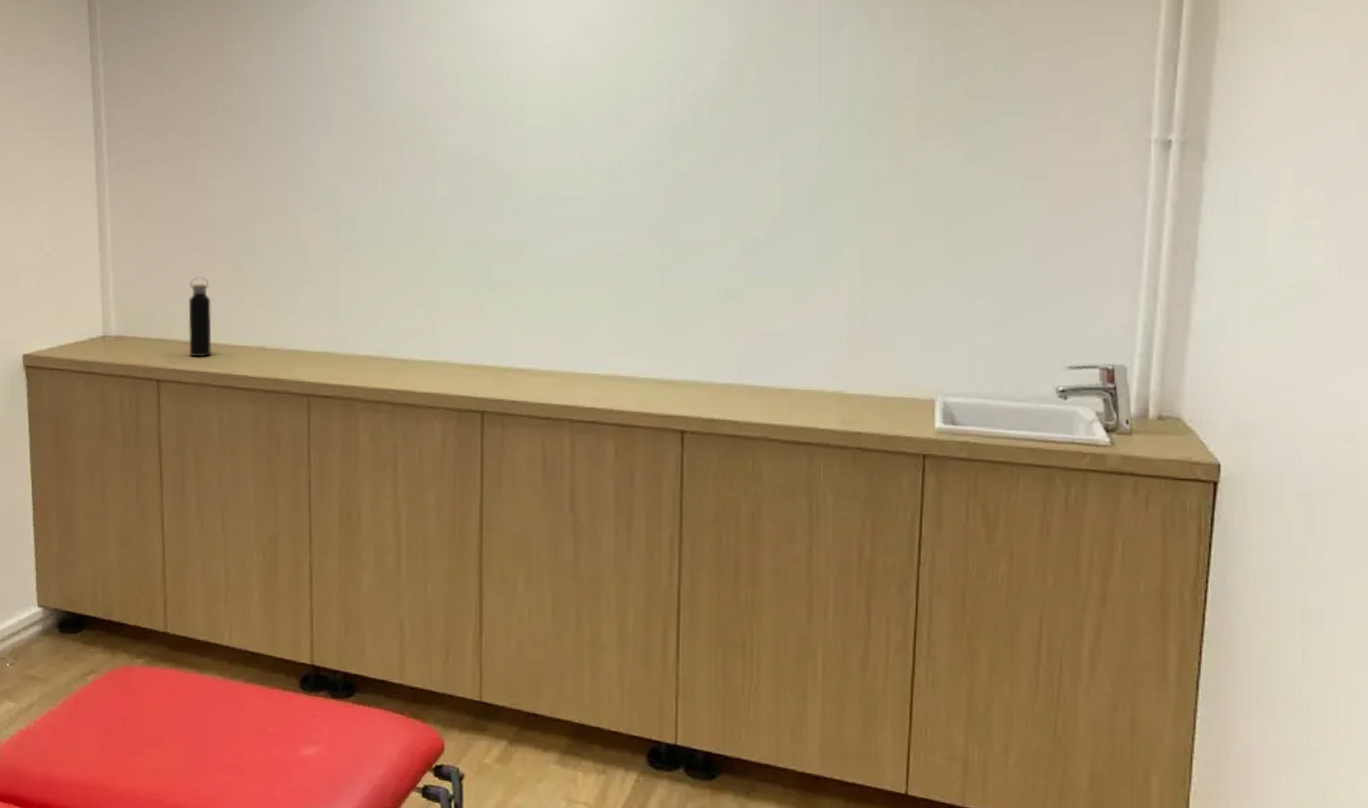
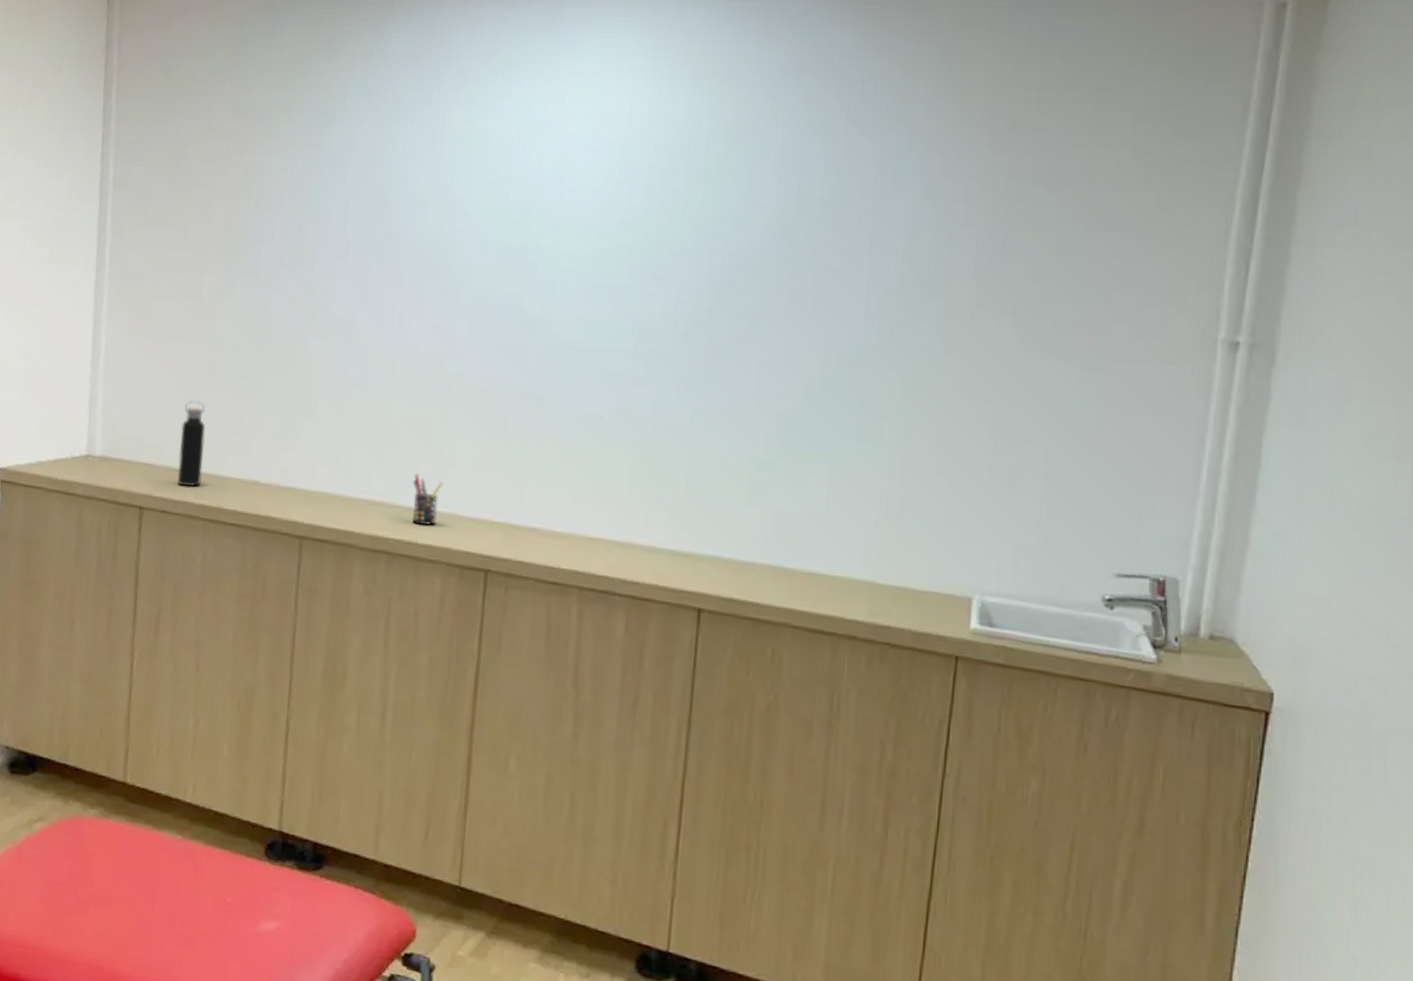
pen holder: none [407,327,436,376] -> present [411,473,443,526]

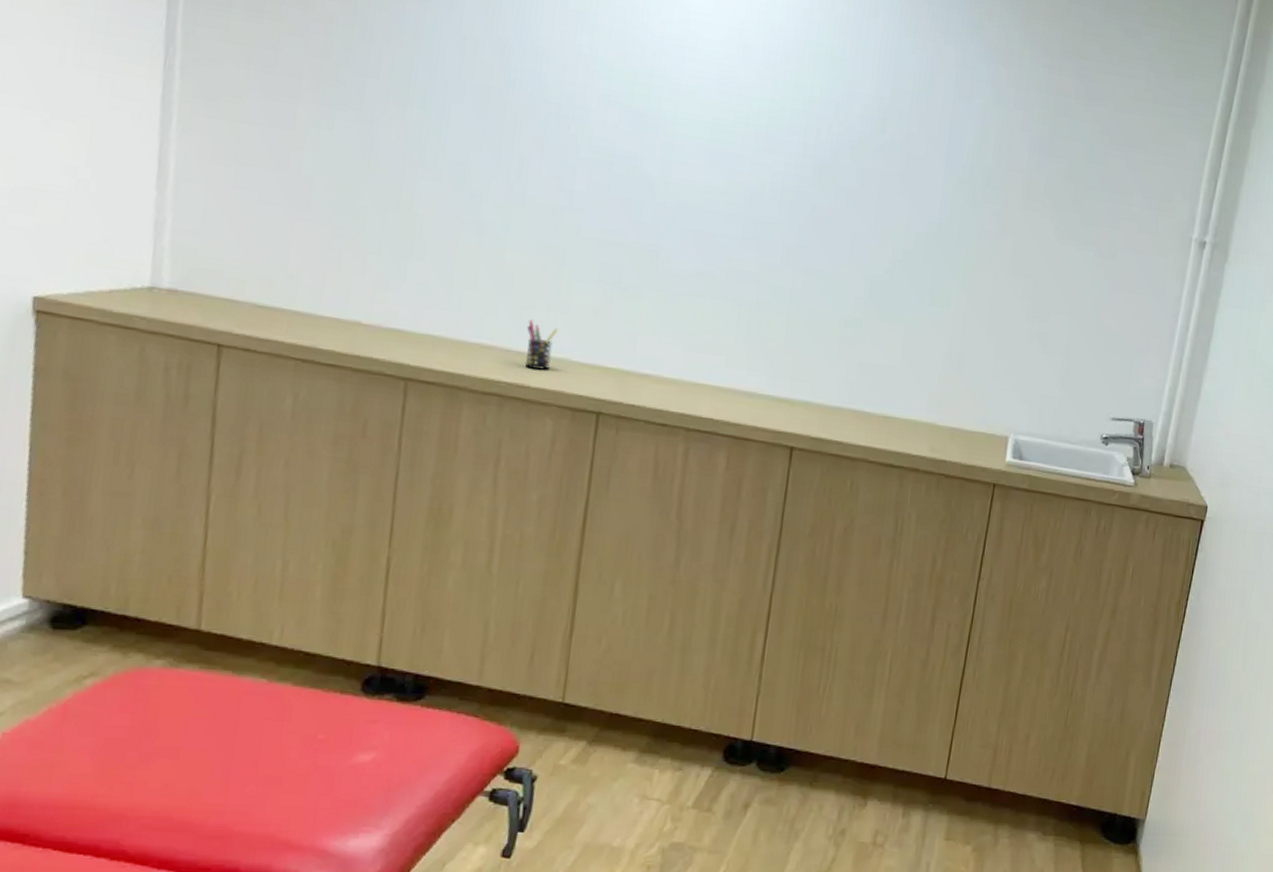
water bottle: present [177,401,206,487] -> none [264,235,299,325]

